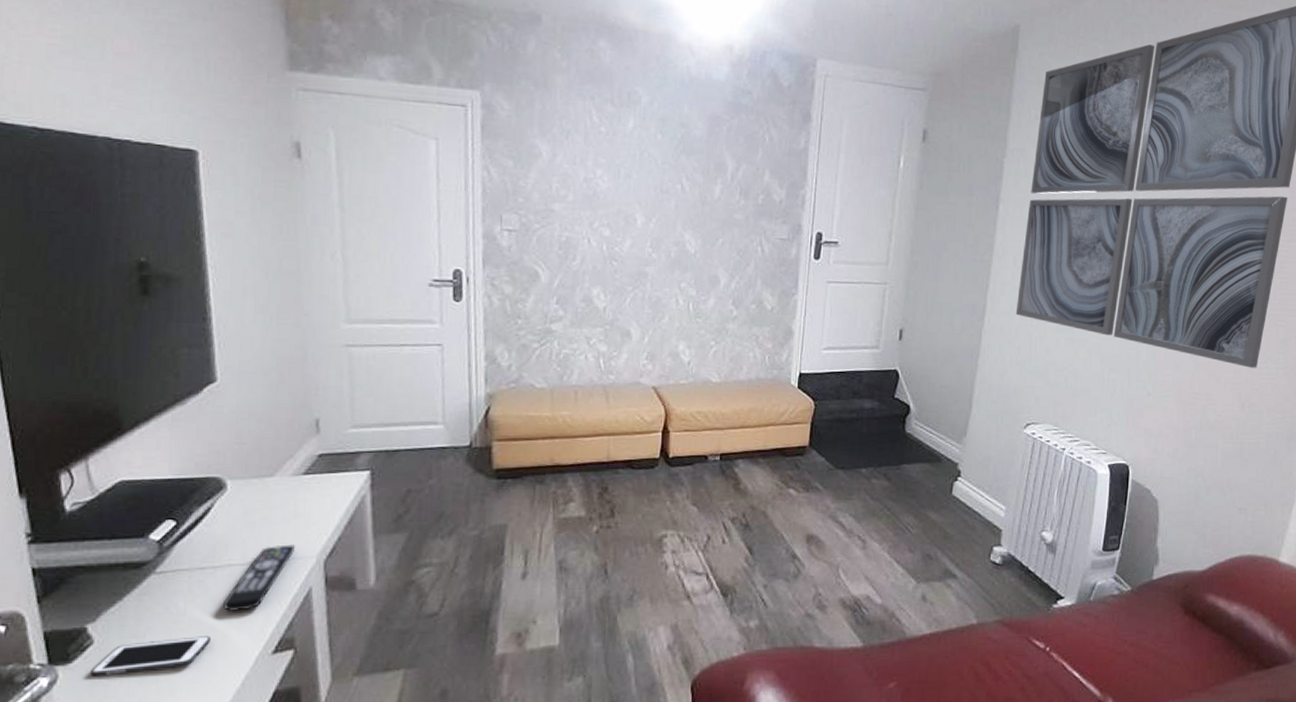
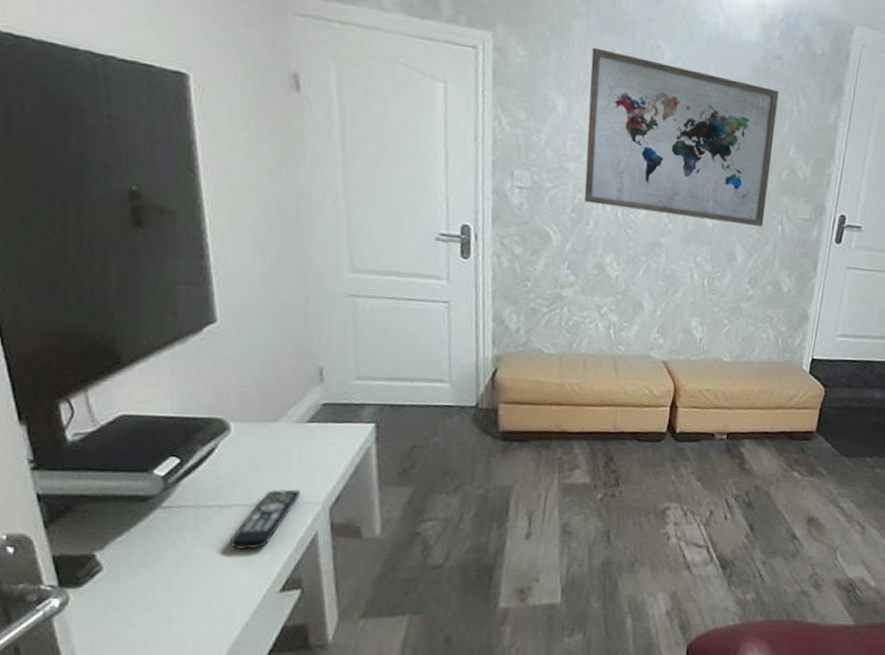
cell phone: present [90,636,211,677] -> none [101,570,219,601]
wall art: none [570,97,750,249] -> present [584,47,779,227]

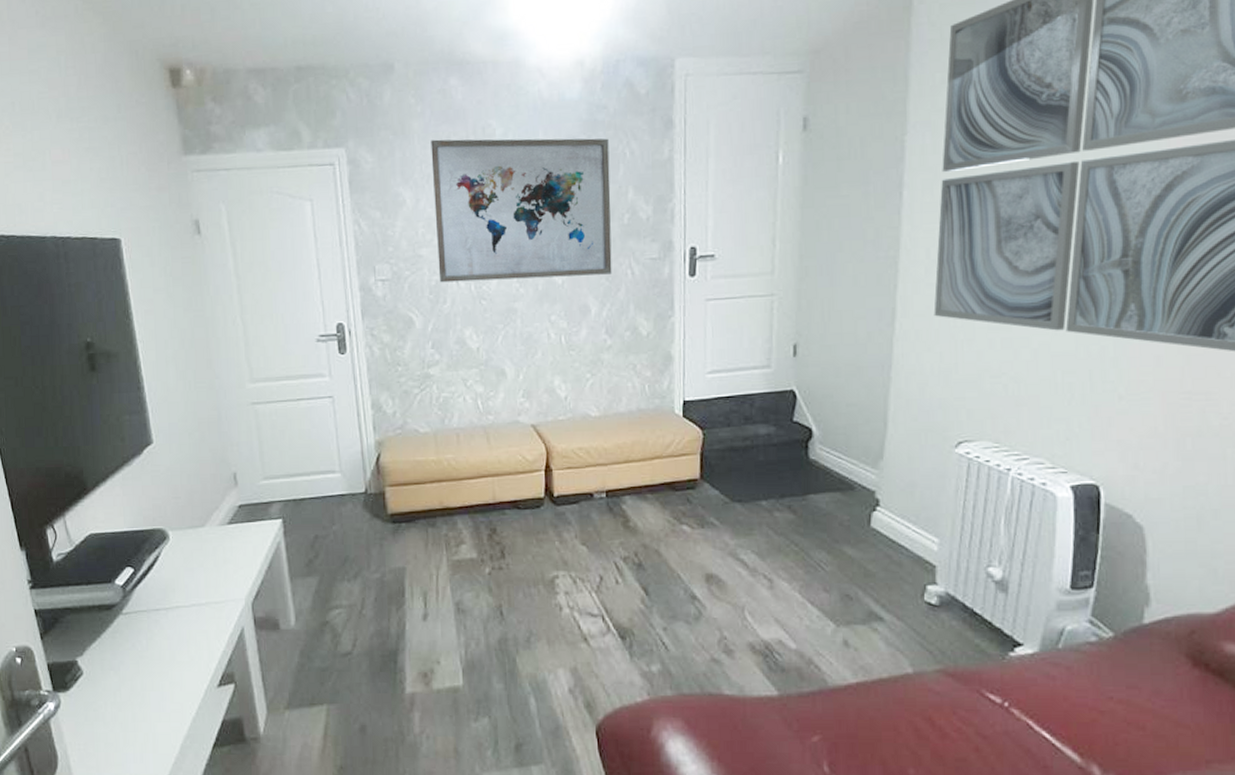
remote control: present [229,489,300,550] -> none [175,588,227,649]

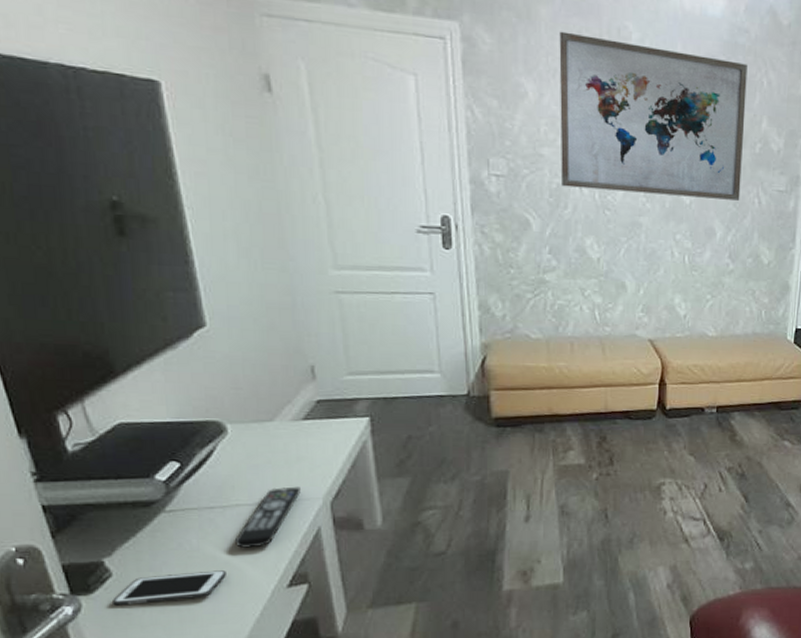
cell phone: none [83,670,169,703] -> present [113,570,226,606]
remote control: none [175,588,227,649] -> present [234,486,301,549]

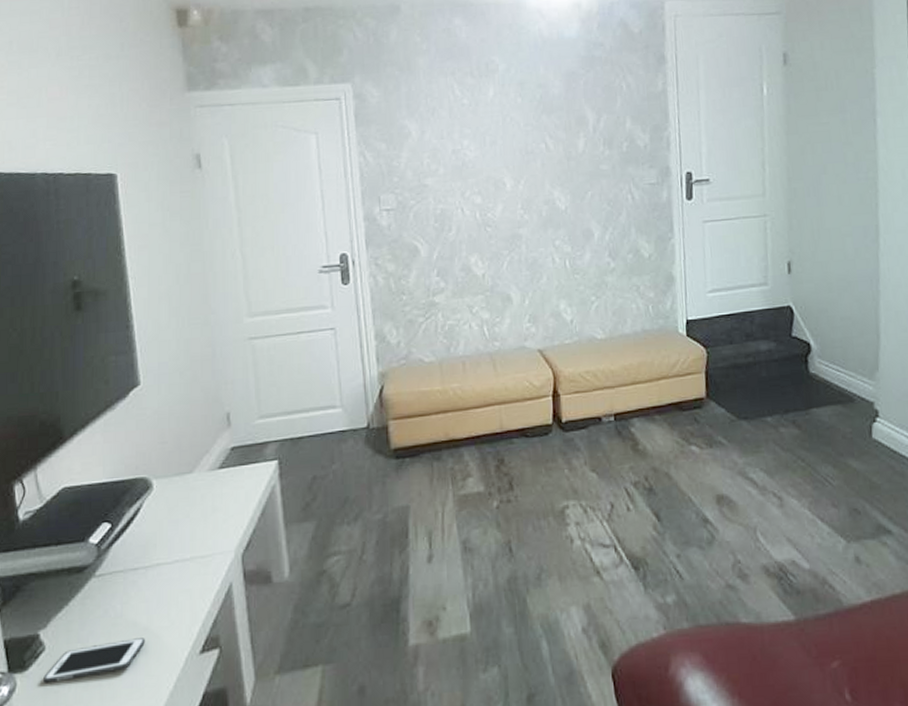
remote control: present [234,486,301,549] -> none [153,540,215,613]
wall art: present [559,31,748,201] -> none [436,73,614,211]

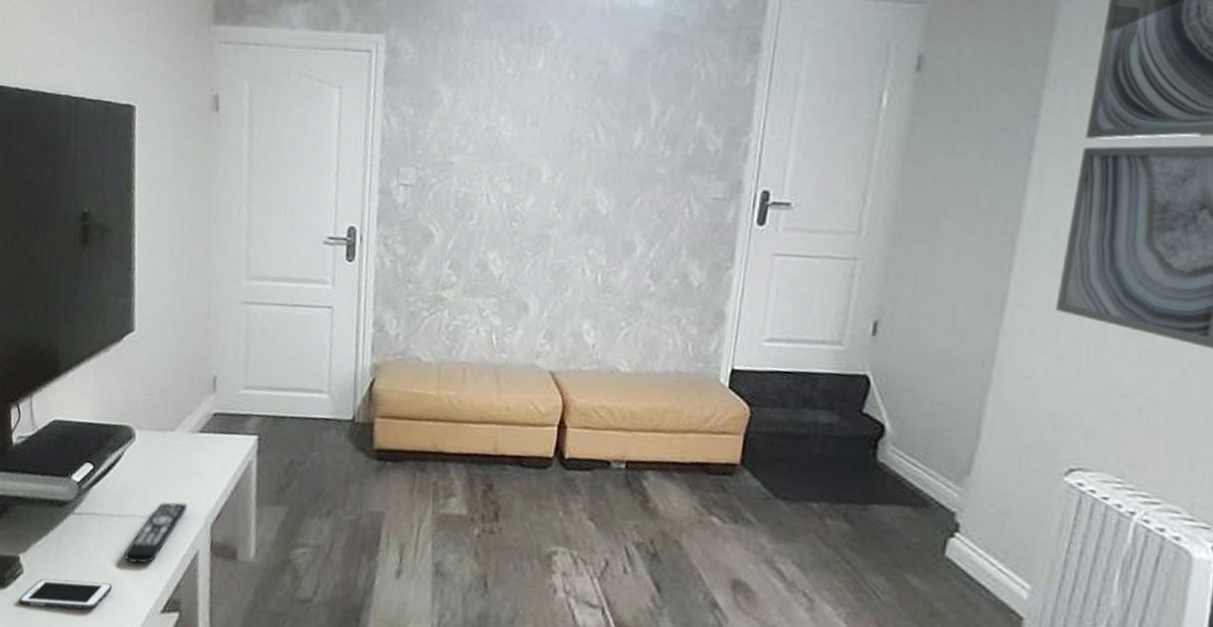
remote control: none [153,540,215,613] -> present [123,501,187,564]

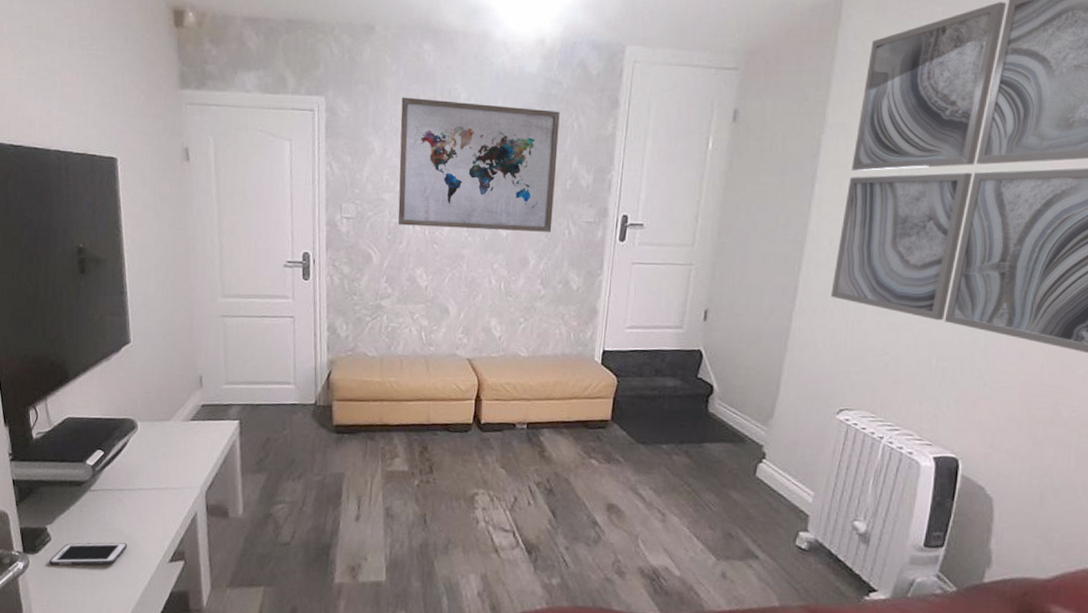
remote control: present [123,501,187,564] -> none [135,476,185,526]
wall art: none [468,36,682,211] -> present [398,97,560,232]

